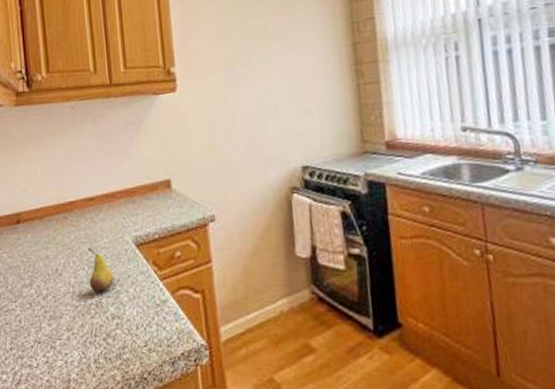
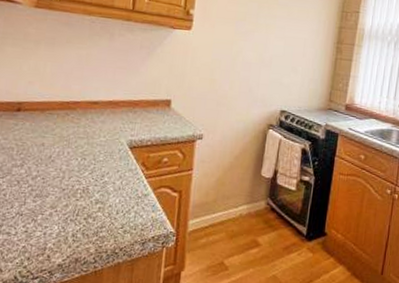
fruit: present [88,247,114,292] -> none [79,142,104,181]

